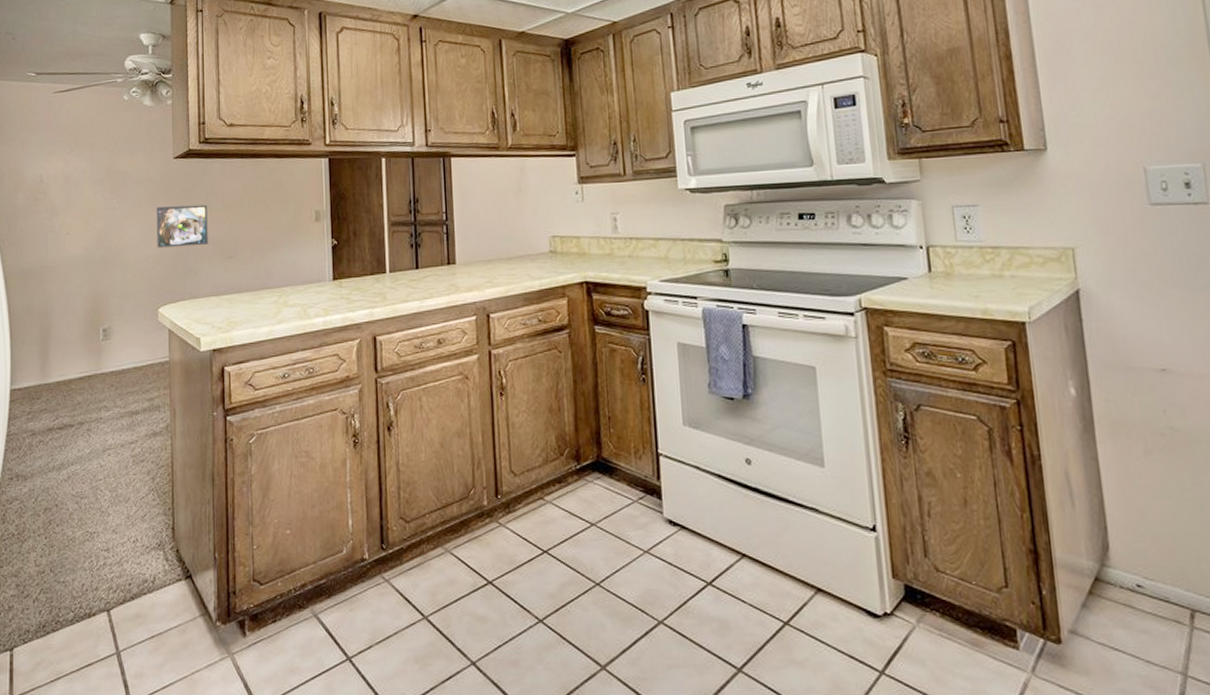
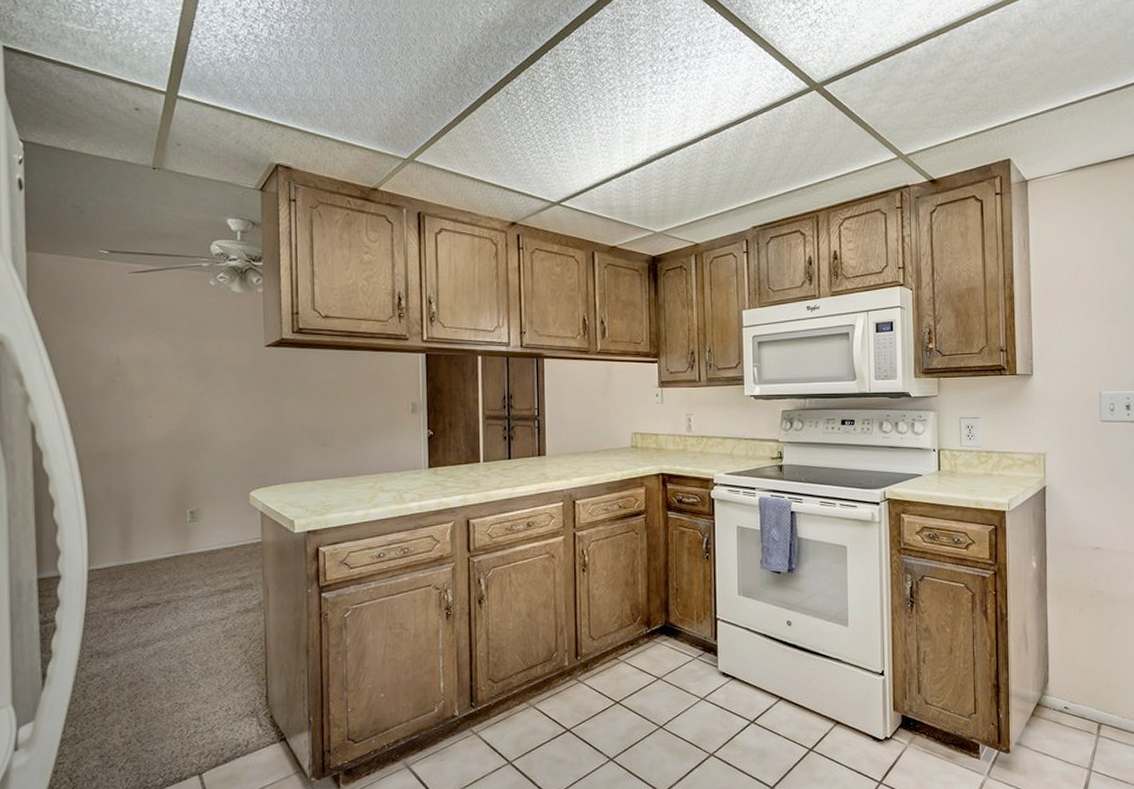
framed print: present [156,204,208,248] -> none [247,393,302,434]

